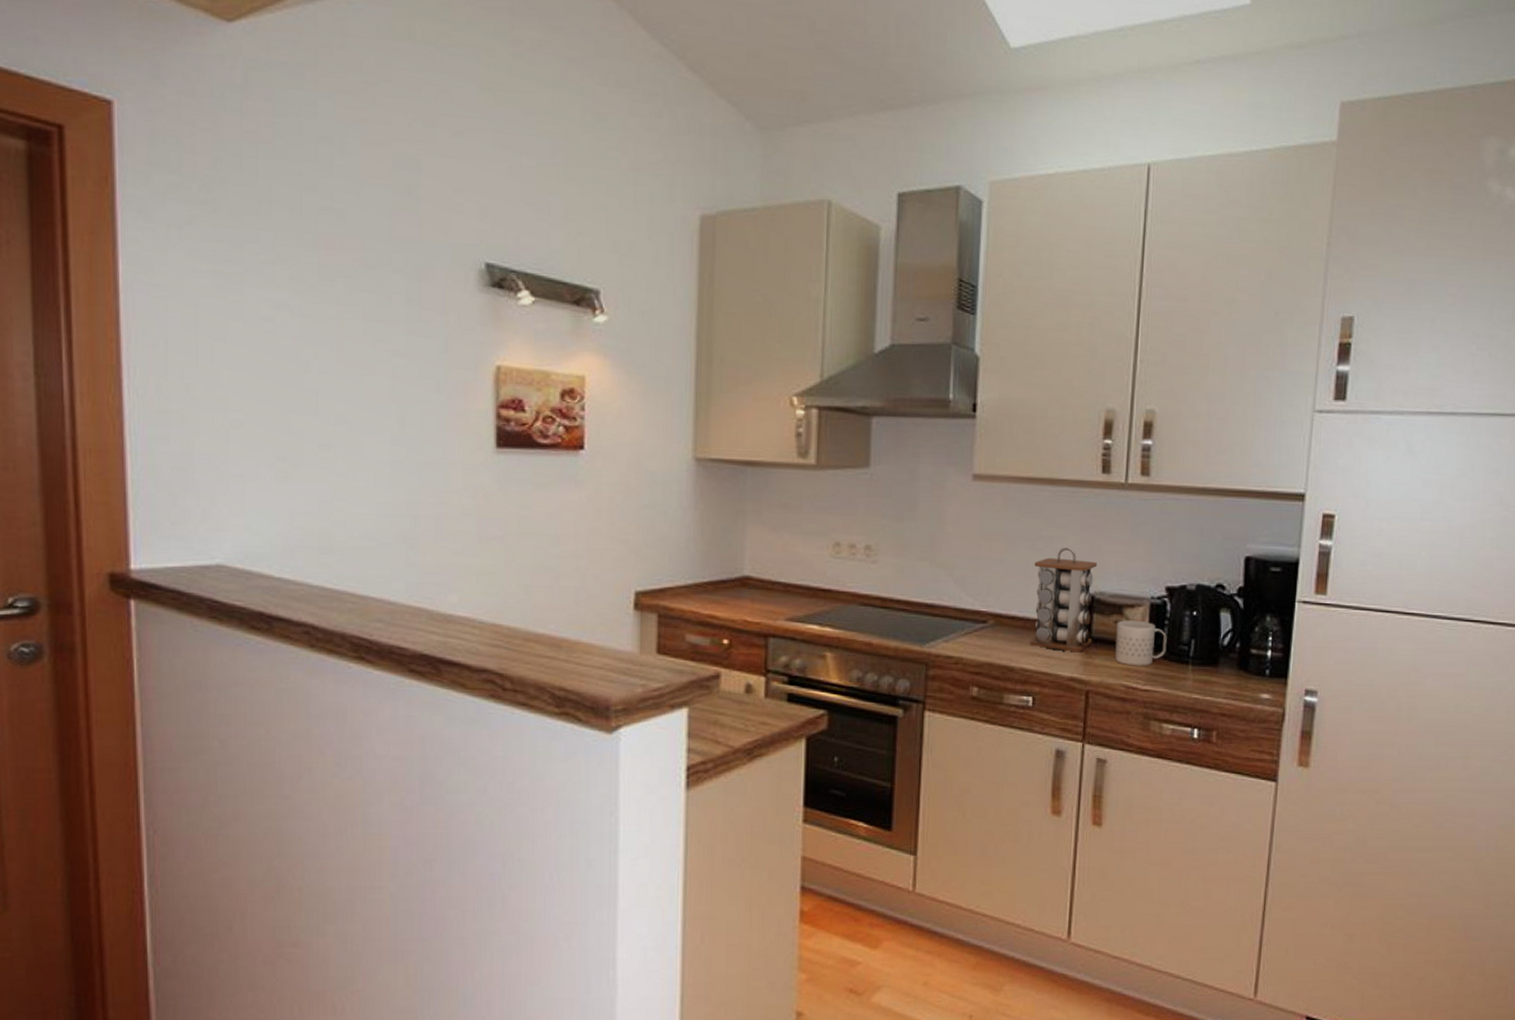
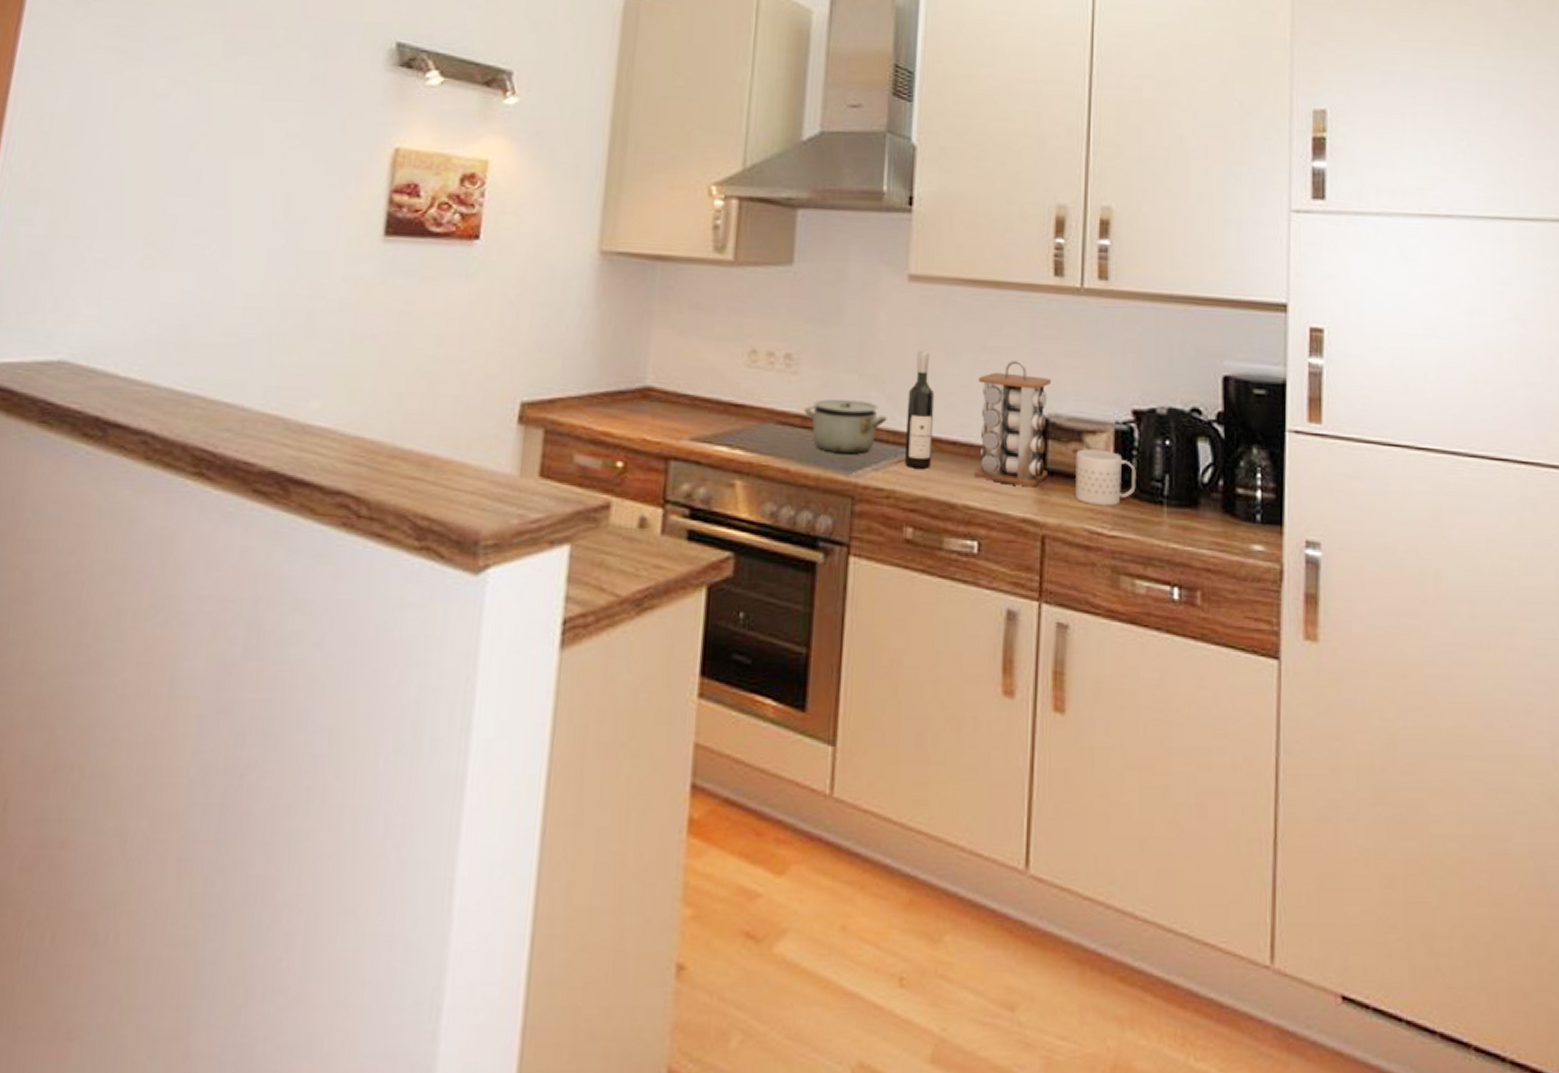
saucepan: none [883,583,955,629] -> present [804,399,887,454]
bottle: none [971,540,997,639] -> present [905,350,935,469]

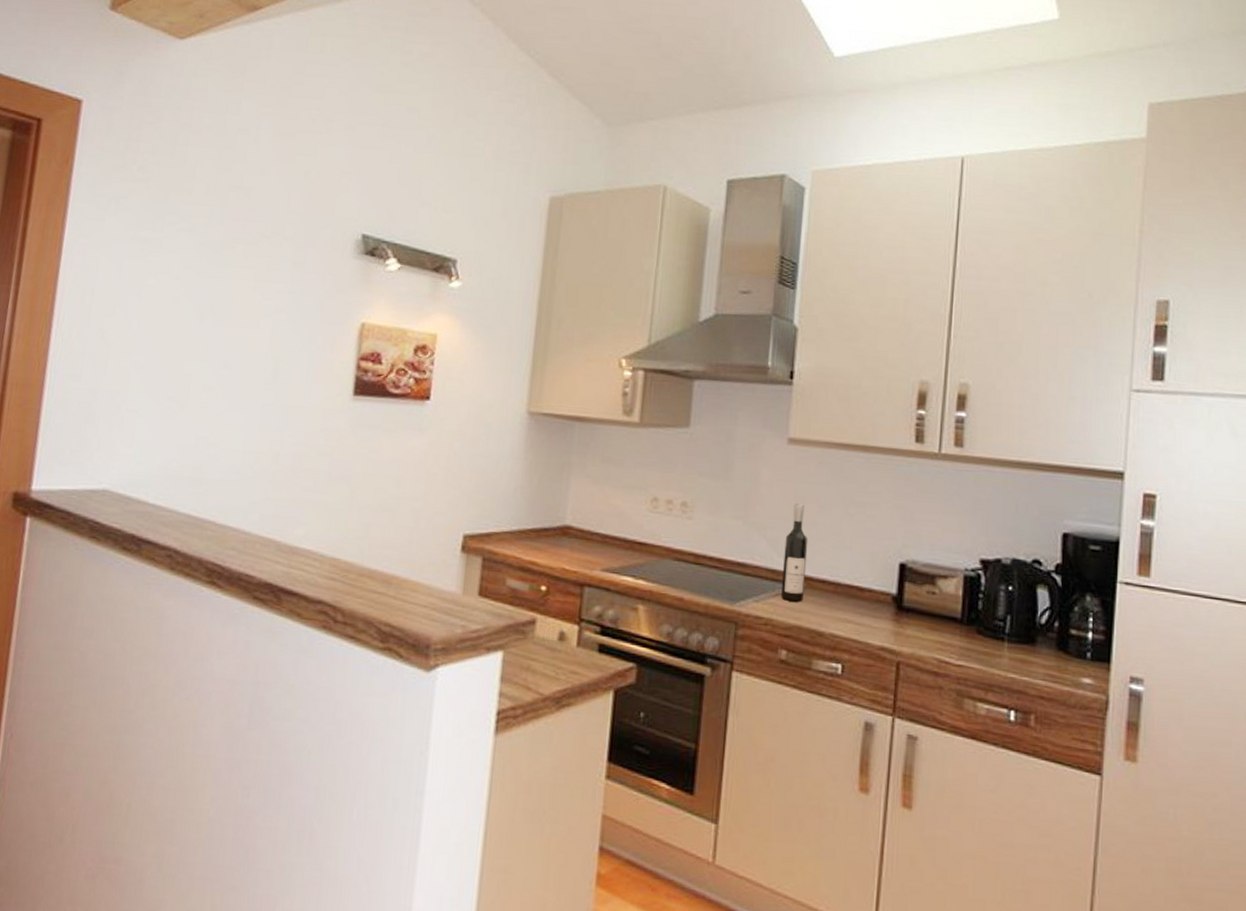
saucepan: present [804,399,887,454] -> none [697,541,767,588]
spice rack: present [974,361,1051,486] -> none [840,514,909,620]
mug: present [1074,449,1136,507] -> none [926,591,982,640]

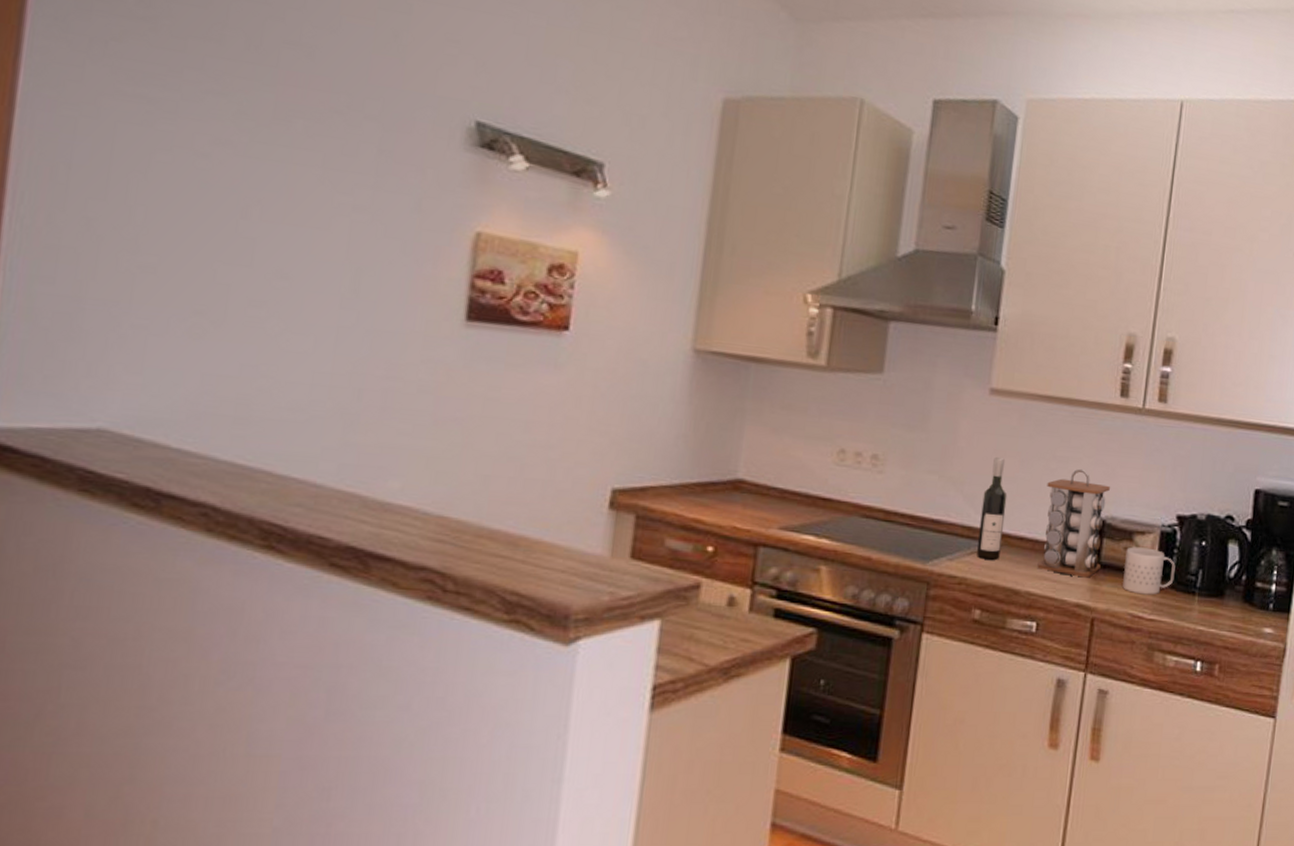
spice rack: none [840,514,909,620] -> present [1037,469,1110,577]
mug: none [926,591,982,640] -> present [1122,547,1176,595]

